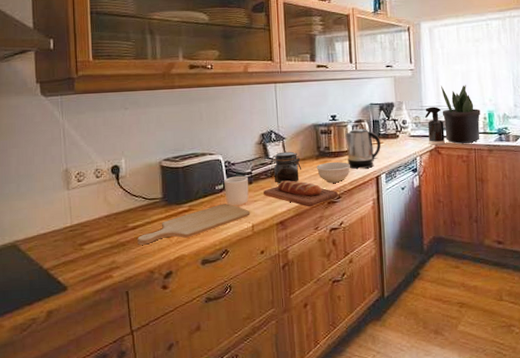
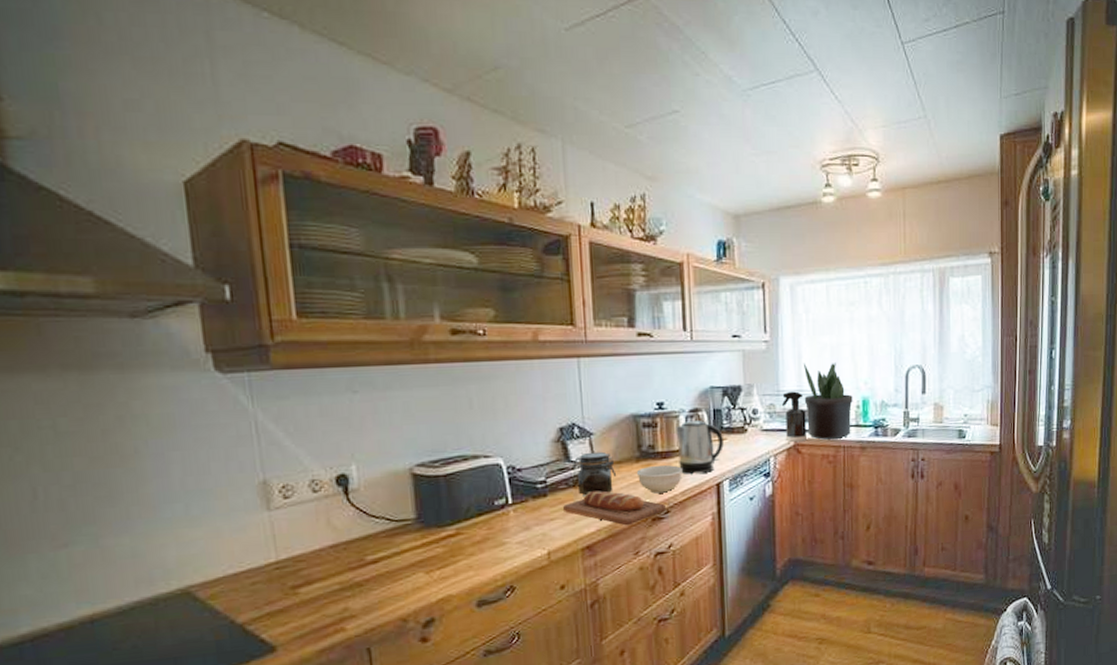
chopping board: present [137,203,251,245] -> none [381,524,546,585]
mug: present [224,175,249,206] -> none [507,485,543,528]

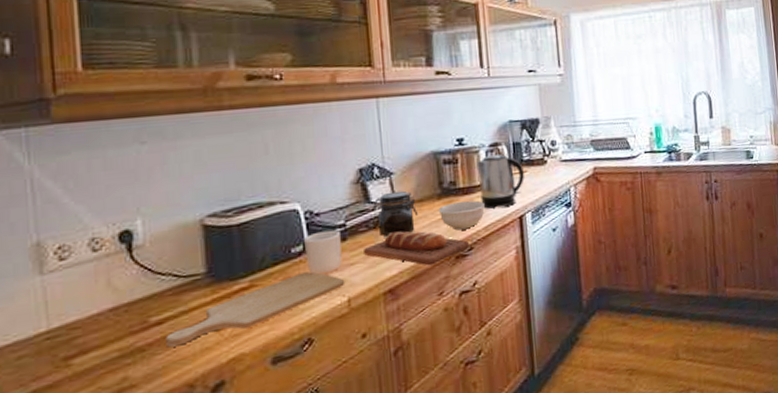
chopping board: none [381,524,546,585] -> present [166,271,345,348]
mug: none [507,485,543,528] -> present [304,230,342,275]
spray bottle: present [781,391,807,442] -> none [578,121,605,171]
planter: present [803,363,853,440] -> none [596,93,647,167]

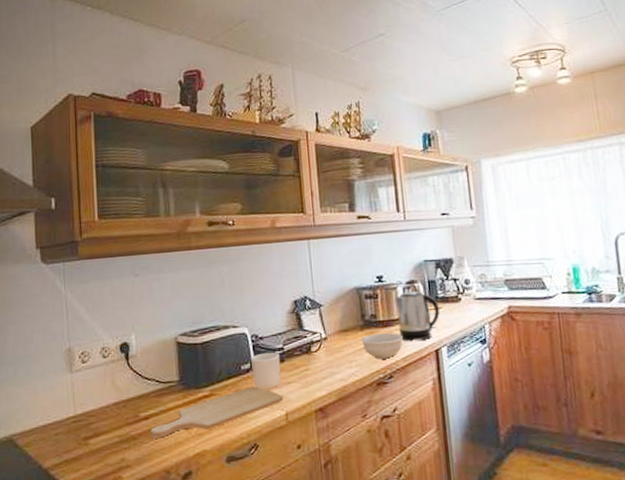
bread loaf: present [362,231,470,266] -> none [297,357,390,390]
jar: present [372,190,419,237] -> none [304,321,344,361]

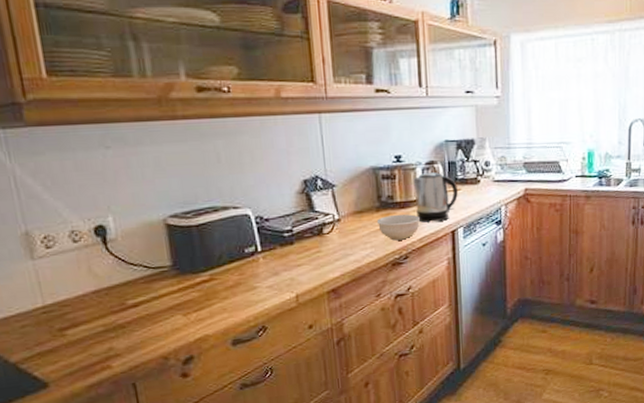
chopping board: present [150,386,284,439] -> none [141,270,293,326]
mug: present [251,352,281,390] -> none [256,234,290,273]

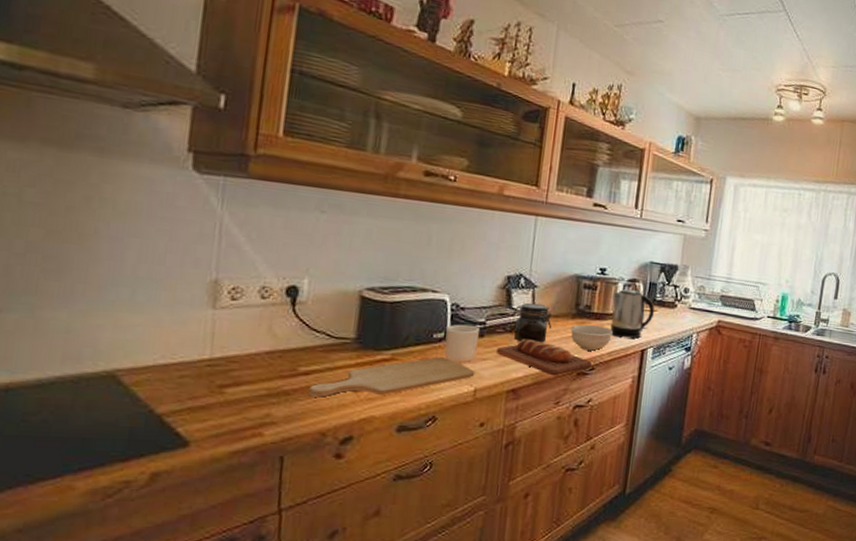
chopping board: none [141,270,293,326] -> present [308,357,475,397]
mug: none [256,234,290,273] -> present [444,324,479,363]
bread loaf: none [308,238,406,271] -> present [495,339,593,376]
jar: none [316,202,359,243] -> present [511,302,552,343]

